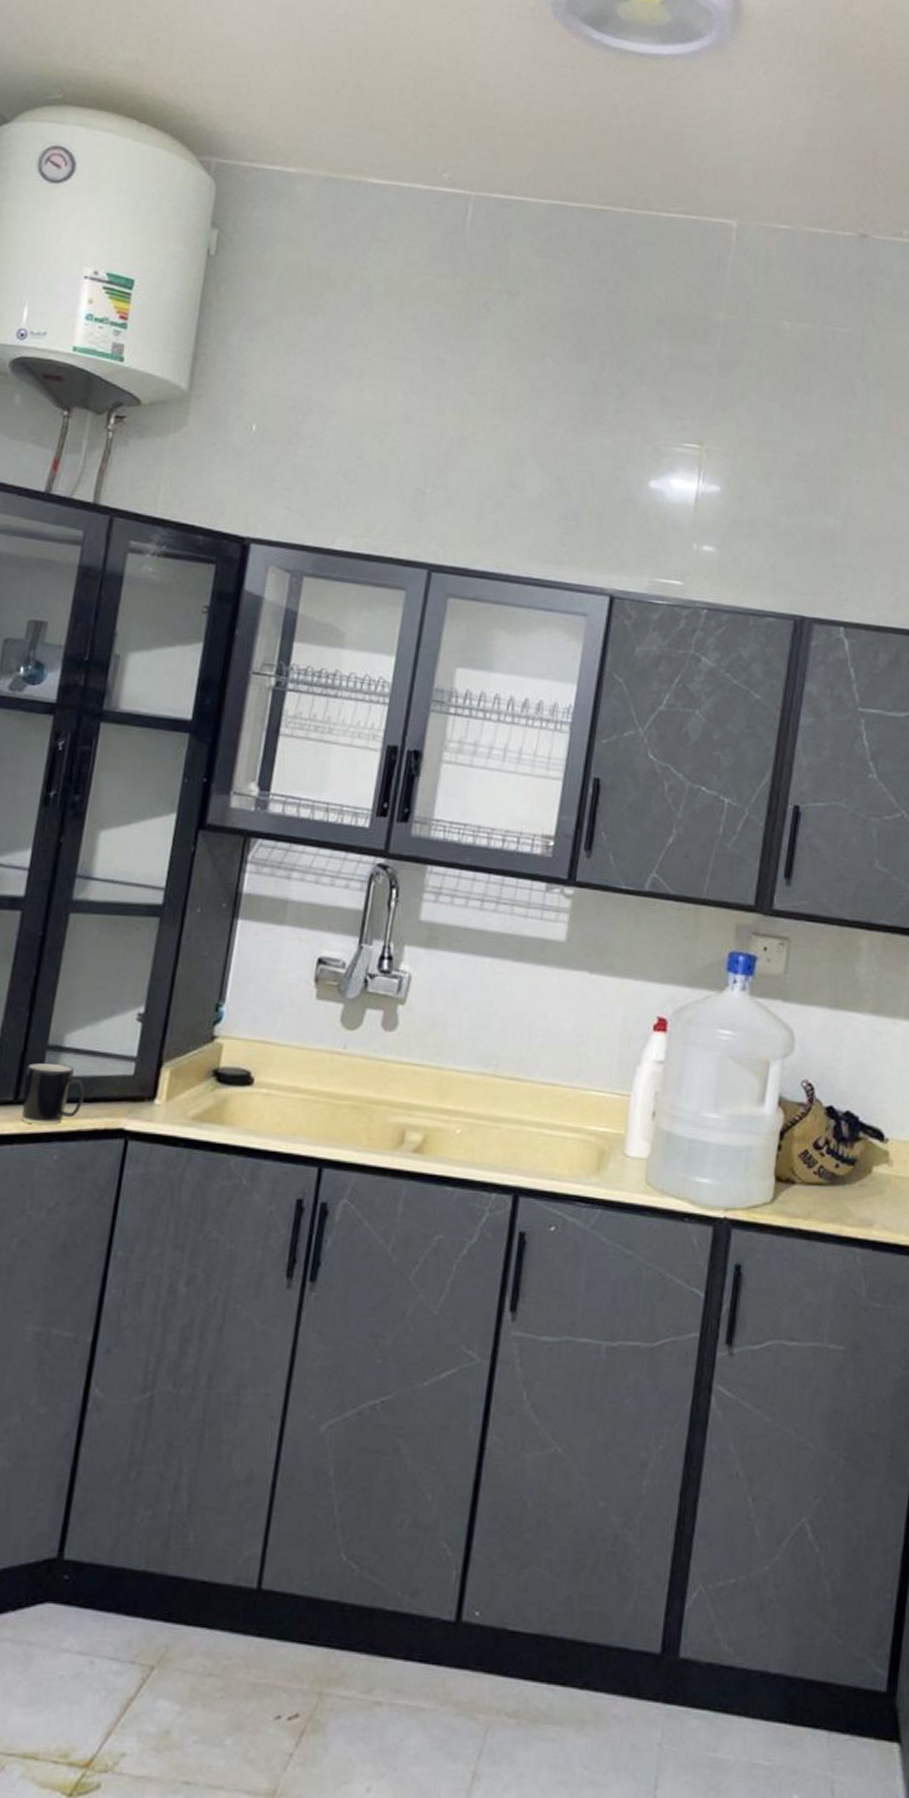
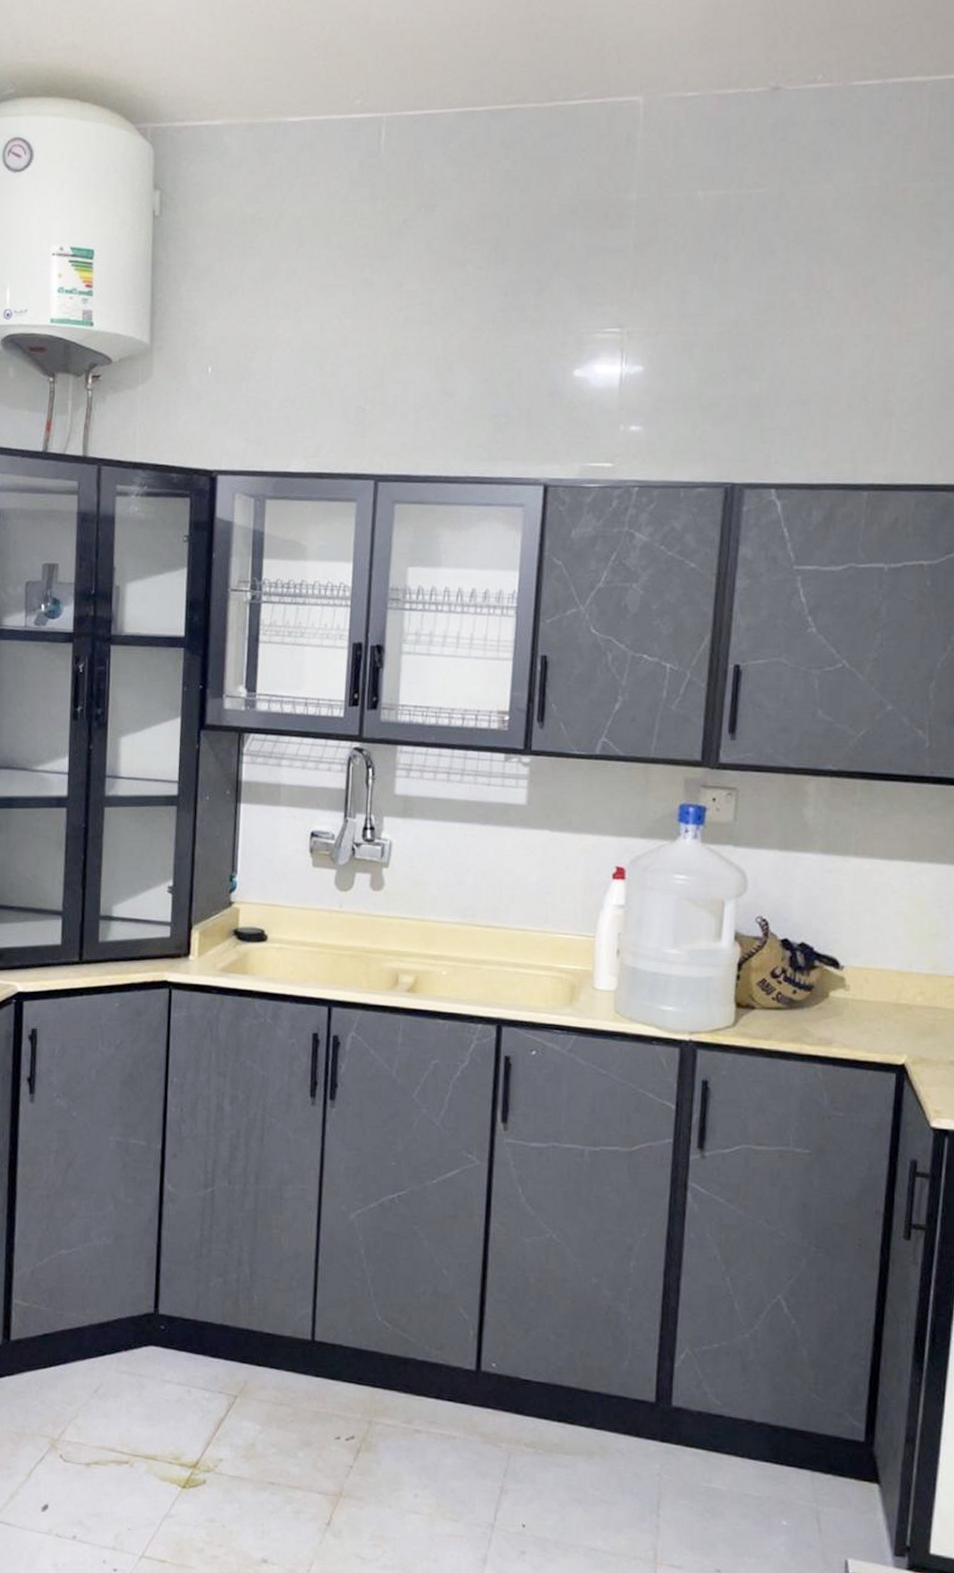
mug: present [21,1062,85,1126] -> none [85,930,133,980]

